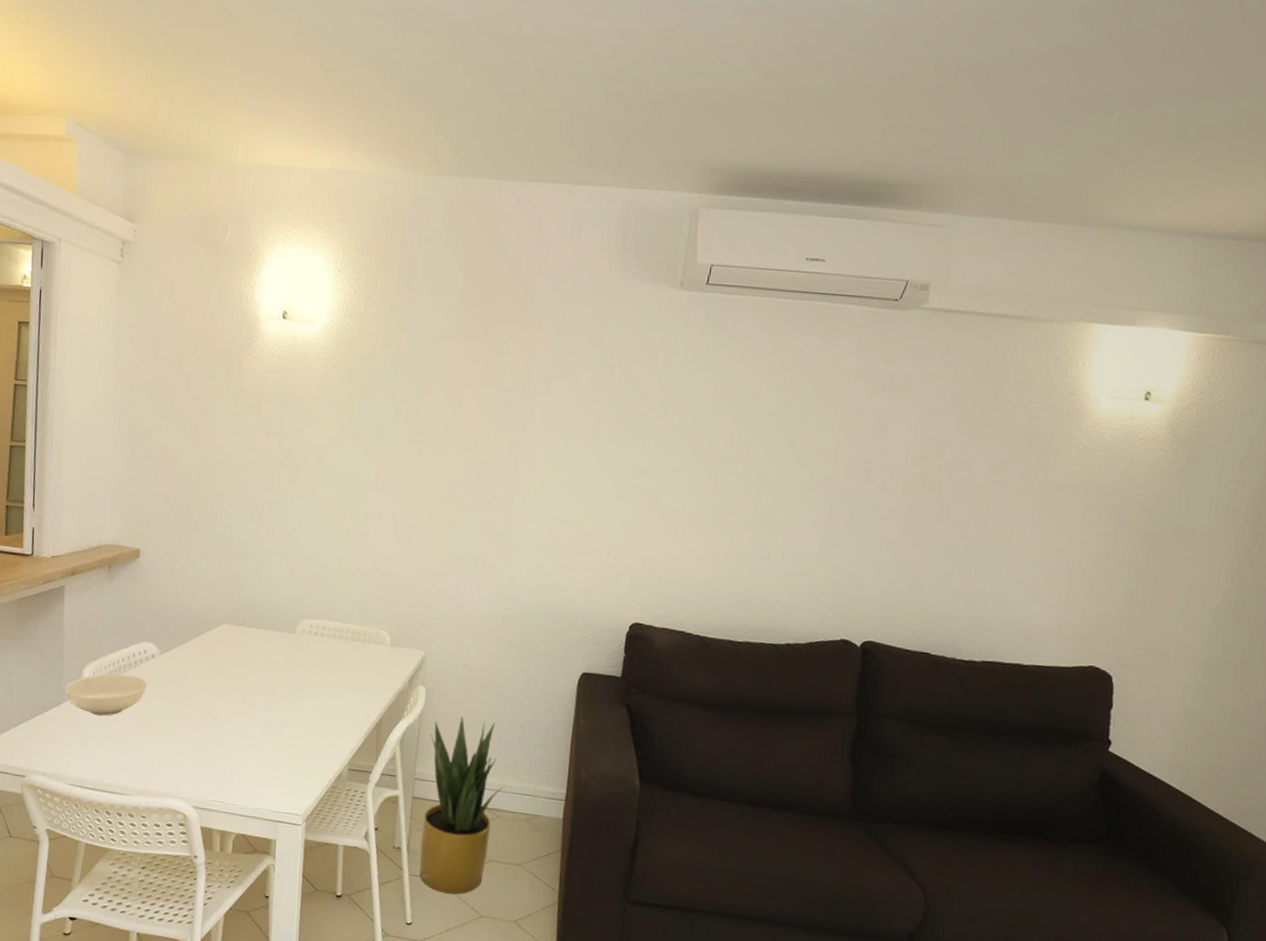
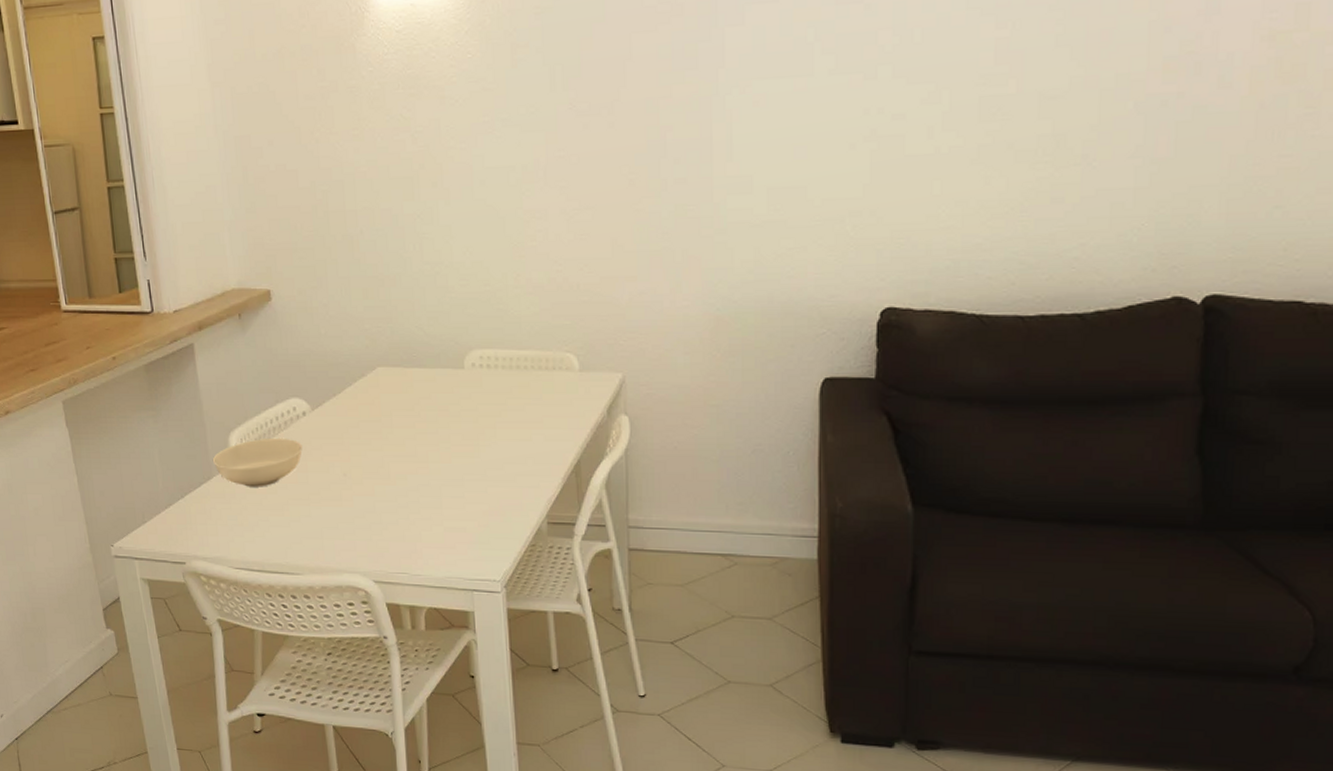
planter: present [419,716,504,895] -> none [642,447,740,659]

